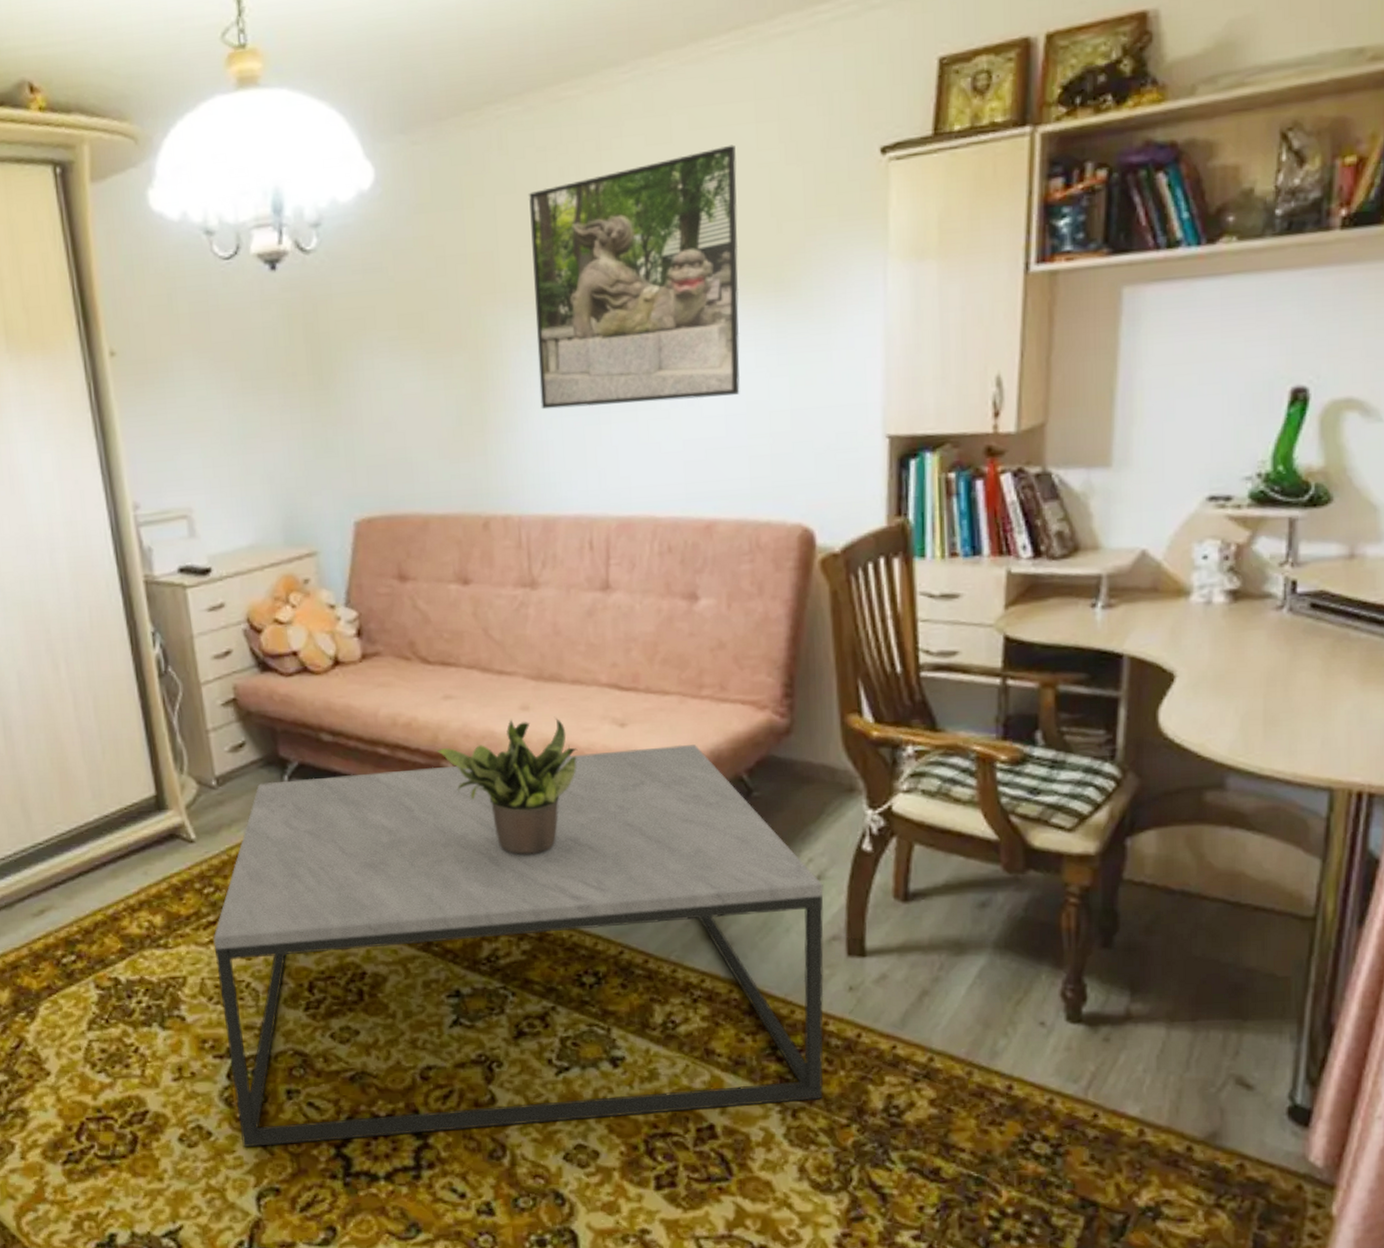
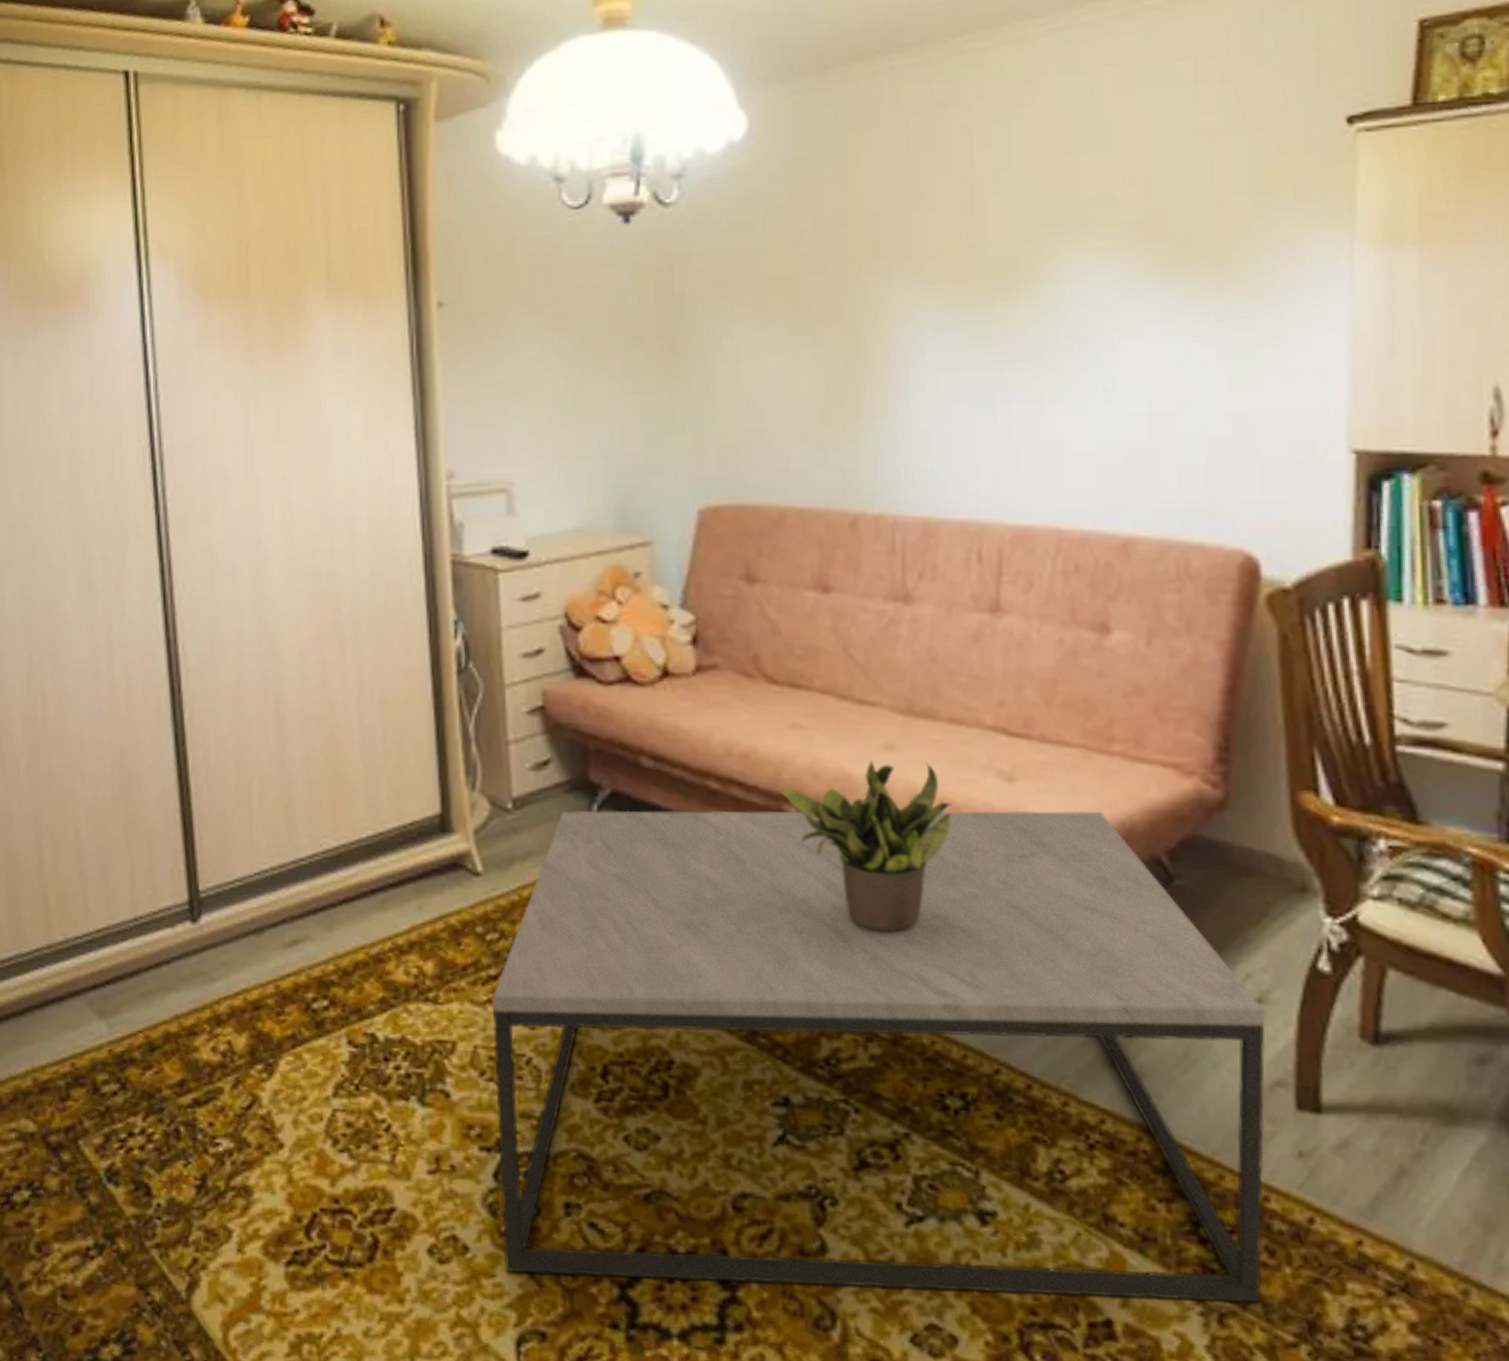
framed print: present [528,144,740,410] -> none [922,107,1171,395]

